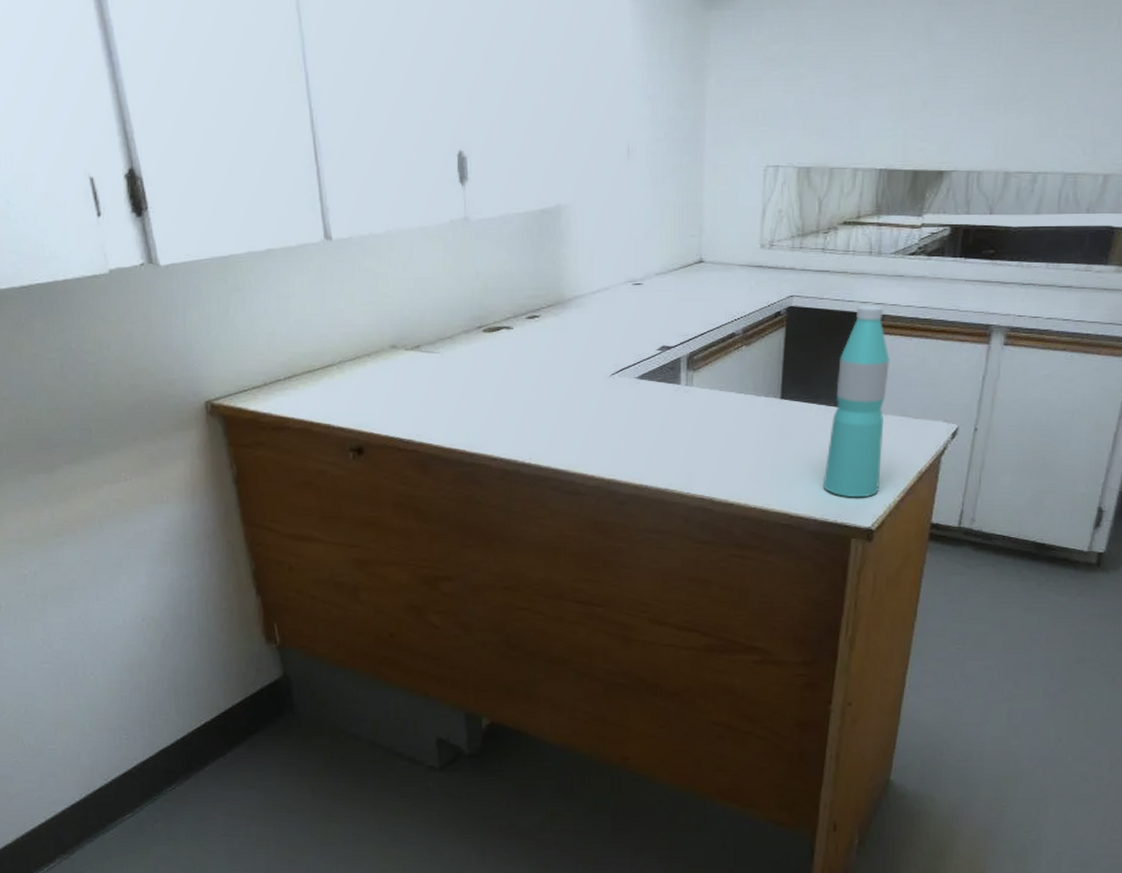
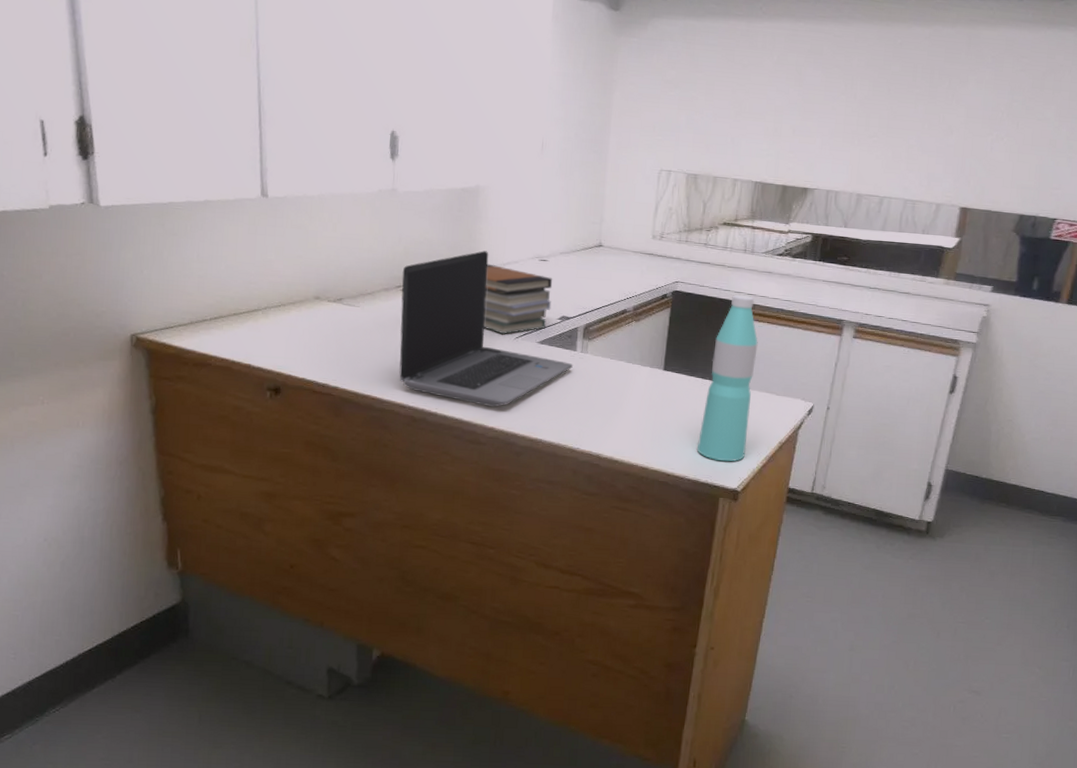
laptop computer: none [482,279,677,453] -> present [399,250,573,407]
book stack: none [575,293,649,371] -> present [483,263,553,334]

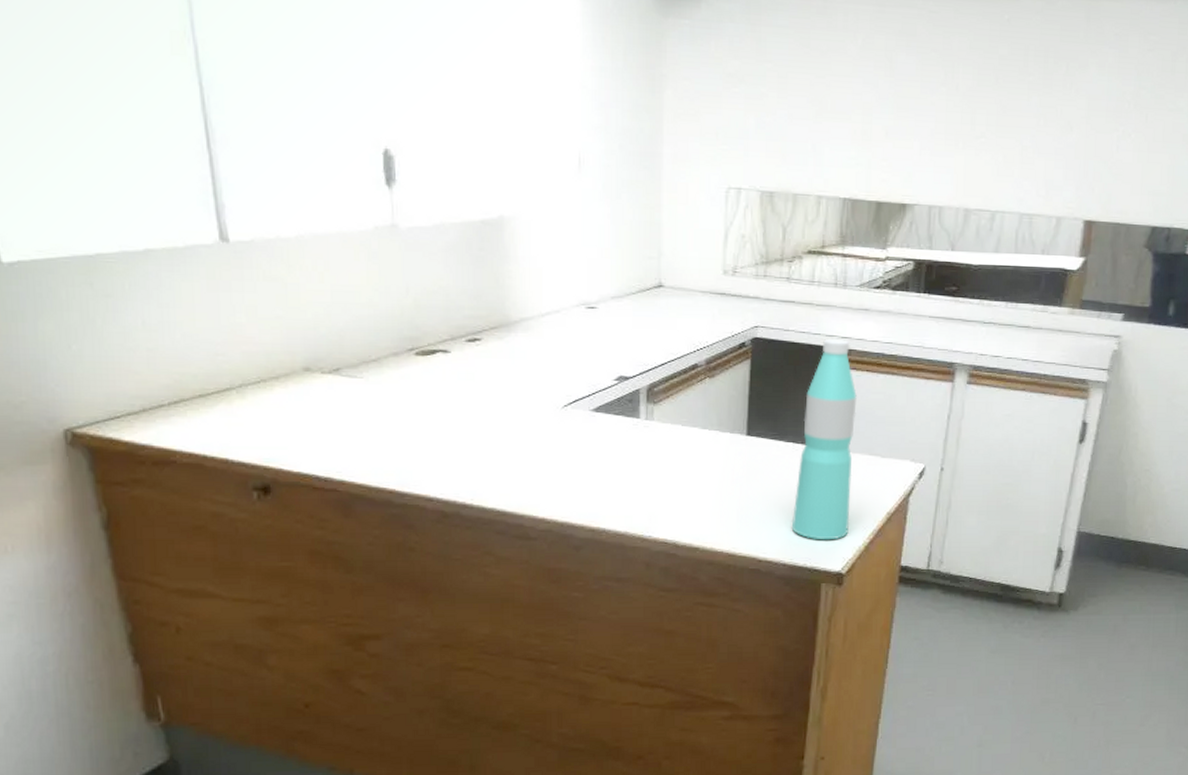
laptop computer: present [399,250,573,407] -> none [414,299,637,492]
book stack: present [483,263,553,334] -> none [521,315,605,402]

